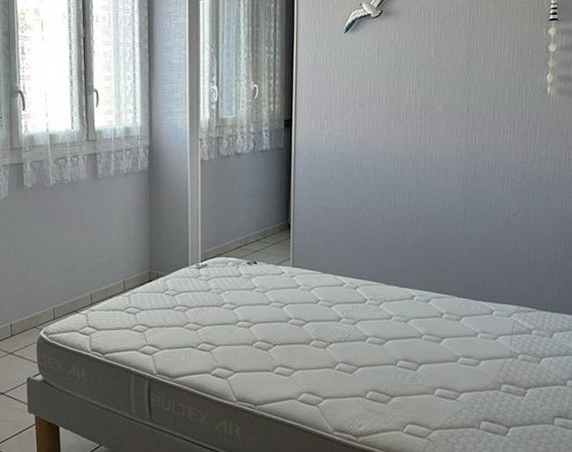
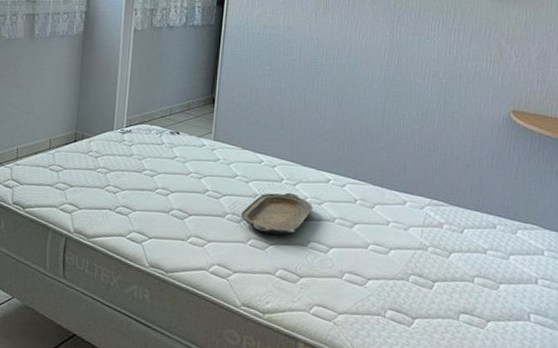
serving tray: none [326,313,399,356] -> present [240,192,313,235]

